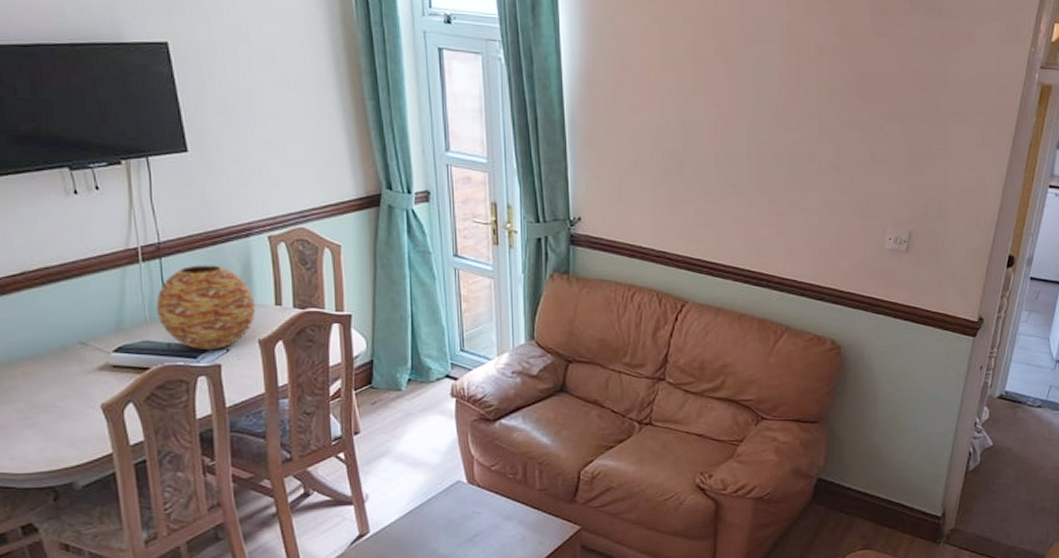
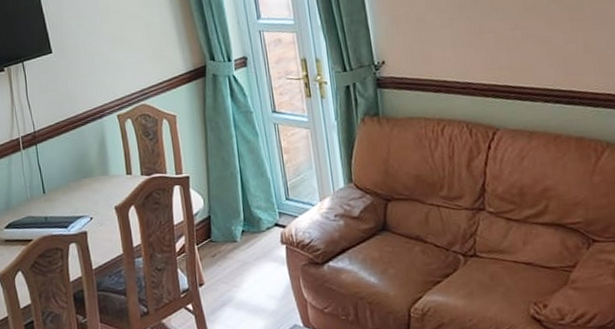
vase: present [156,265,256,351] -> none [34,145,112,220]

